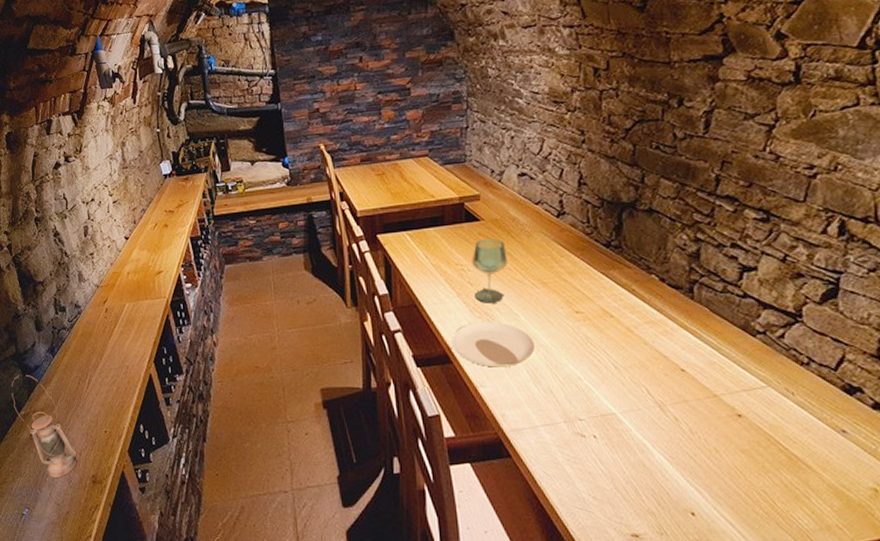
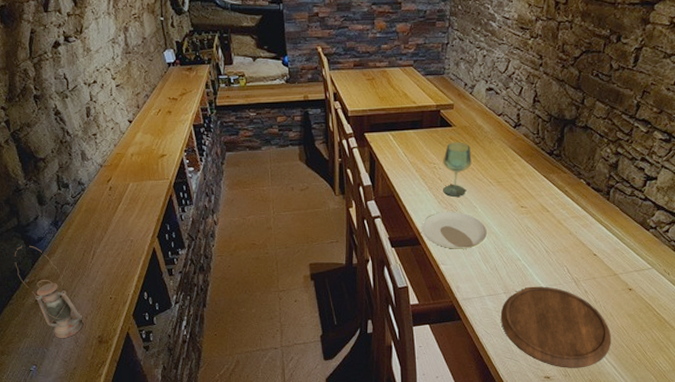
cutting board: none [562,412,722,524] -> present [500,286,612,368]

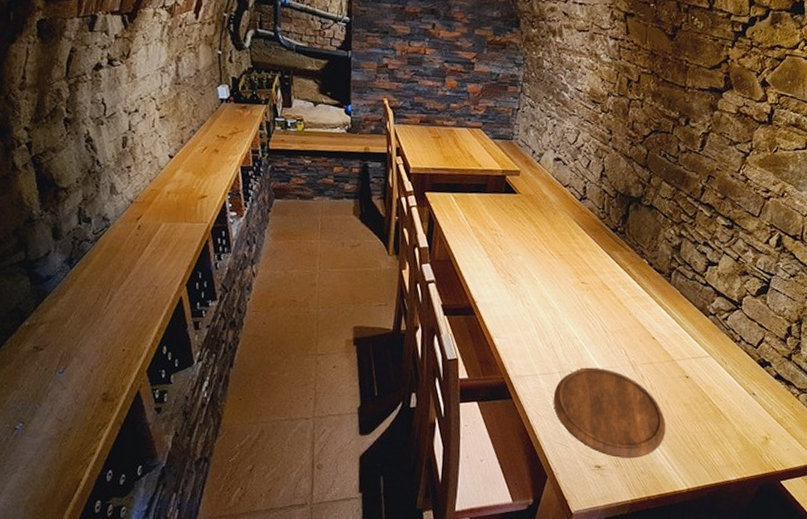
lantern: present [14,245,84,339] -> none [15,283,87,394]
plate: present [422,212,488,249] -> none [477,281,546,323]
wine glass: present [443,142,472,197] -> none [503,209,535,267]

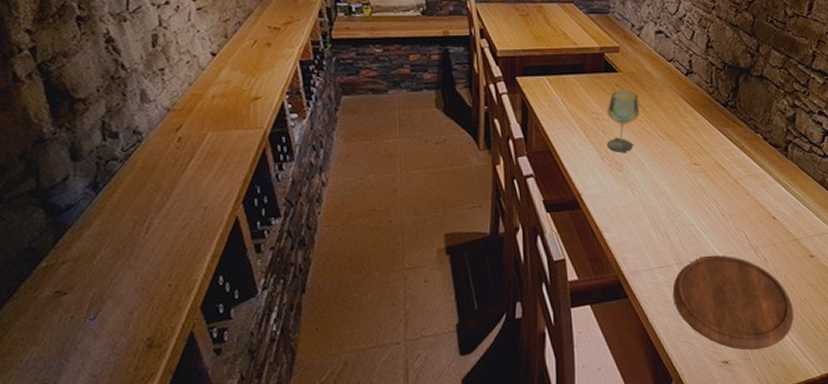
wine glass: none [503,209,535,267] -> present [607,89,639,152]

